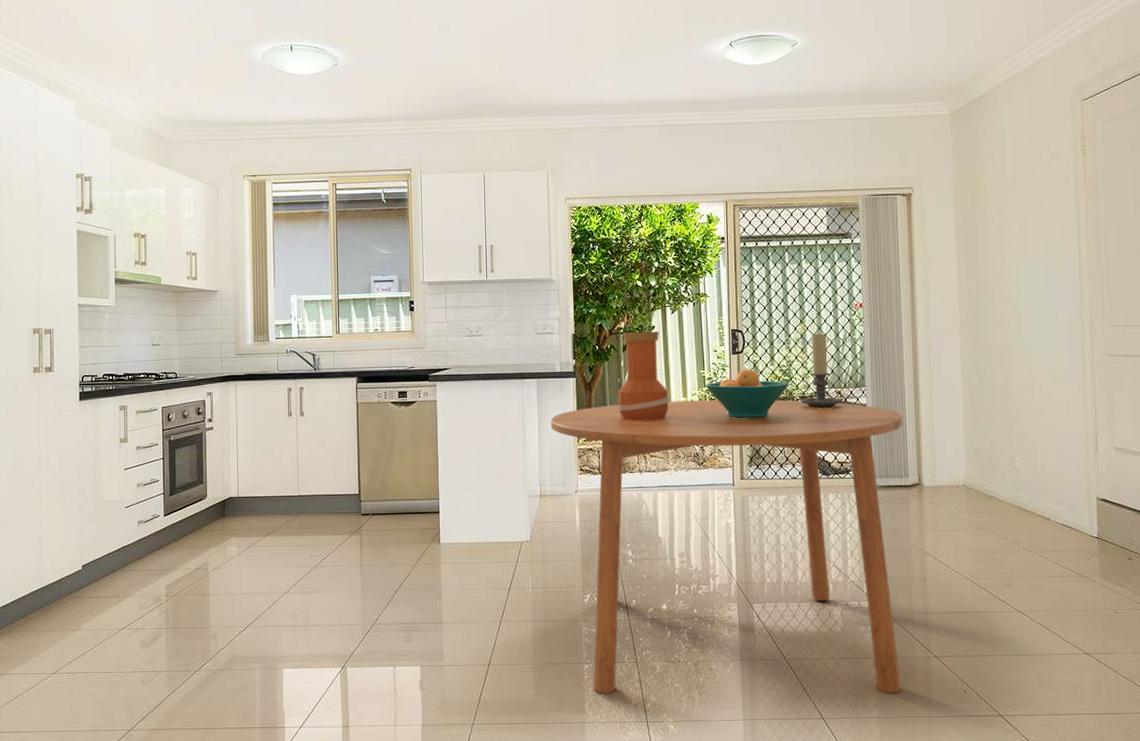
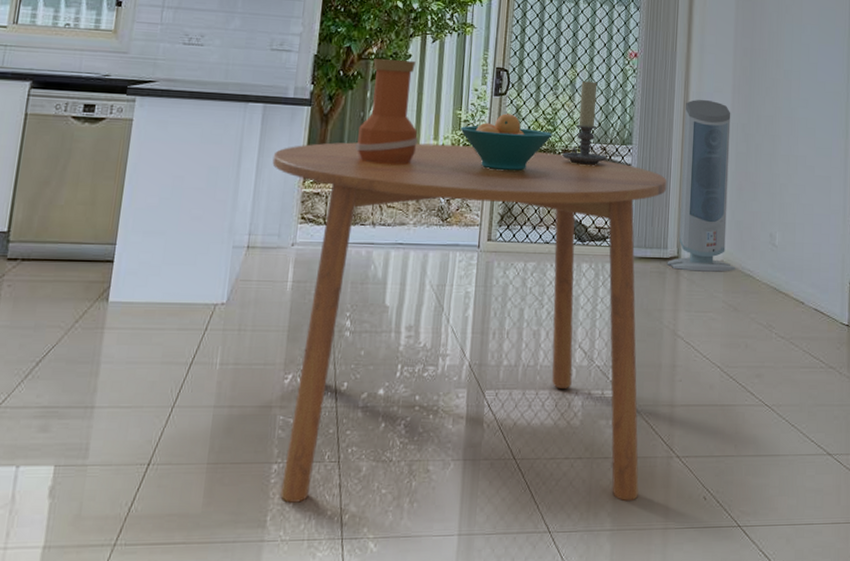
air purifier: none [909,339,978,496] -> present [667,99,736,272]

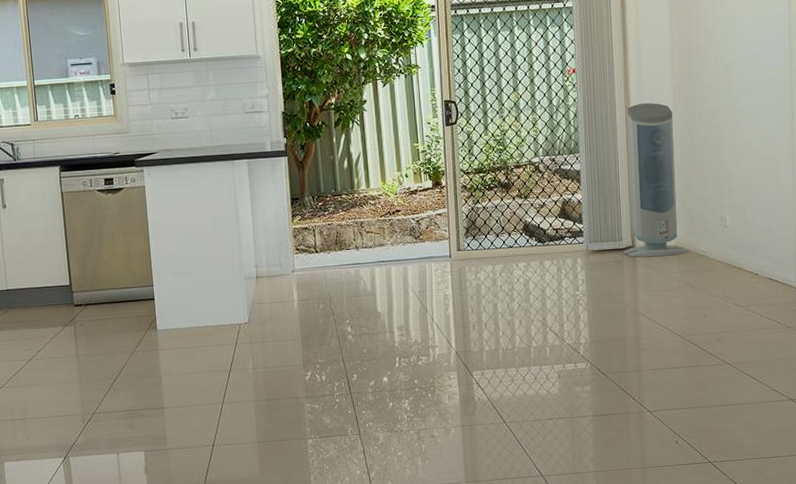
dining table: present [272,142,667,503] -> none [263,169,617,467]
vase: present [355,59,419,164] -> none [330,106,384,198]
fruit bowl: present [460,113,553,171] -> none [419,140,504,191]
candle holder: present [562,80,607,165] -> none [515,100,557,177]

